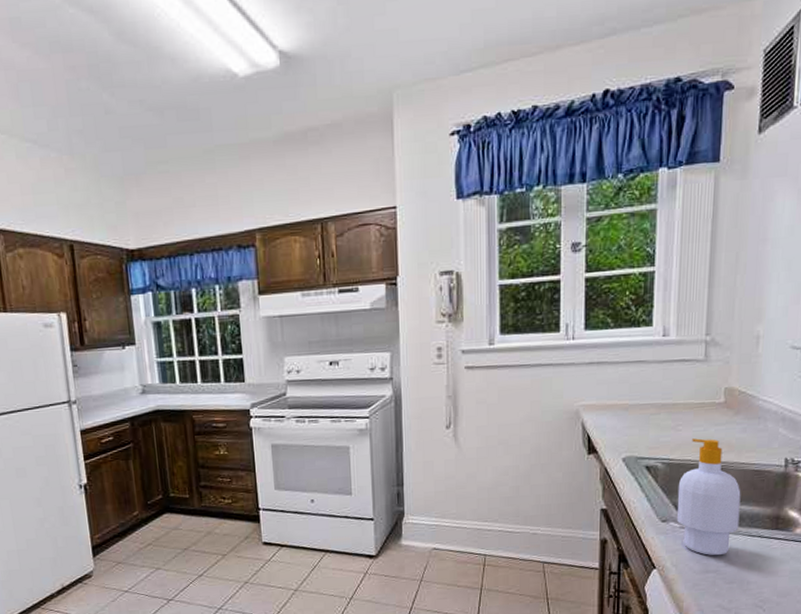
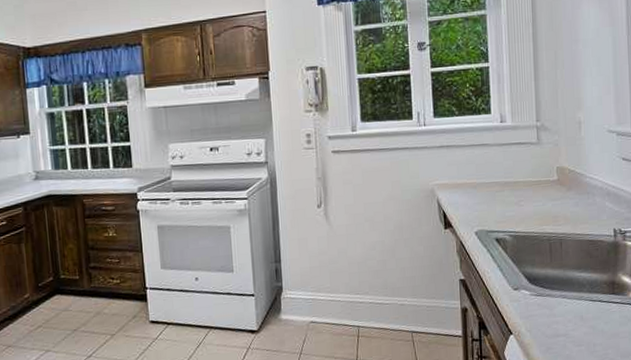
soap bottle: present [676,438,741,556] -> none [525,212,581,321]

